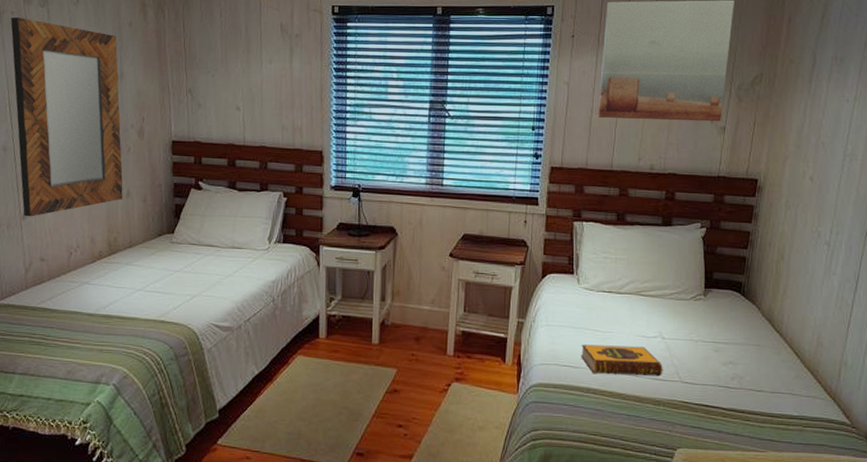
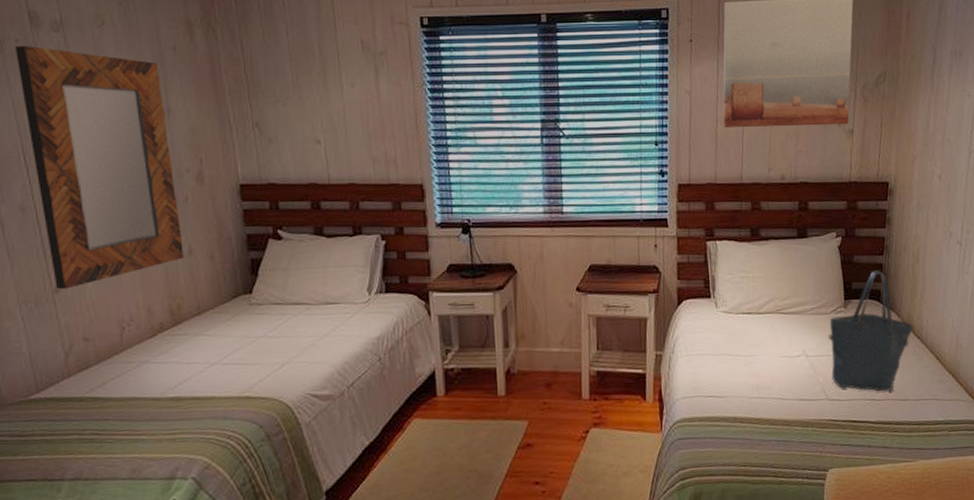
hardback book: present [581,344,663,377] -> none [724,367,809,402]
tote bag: none [685,263,774,381] -> present [828,270,914,391]

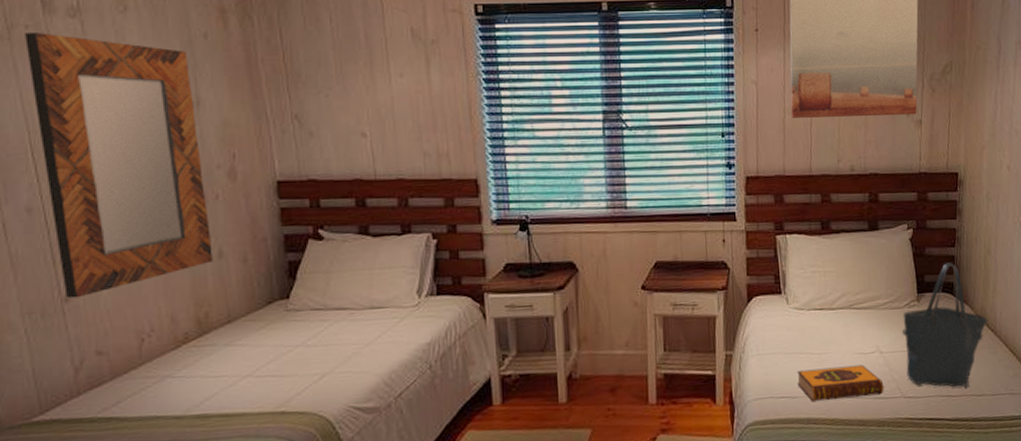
hardback book: none [724,367,809,402] -> present [797,364,884,402]

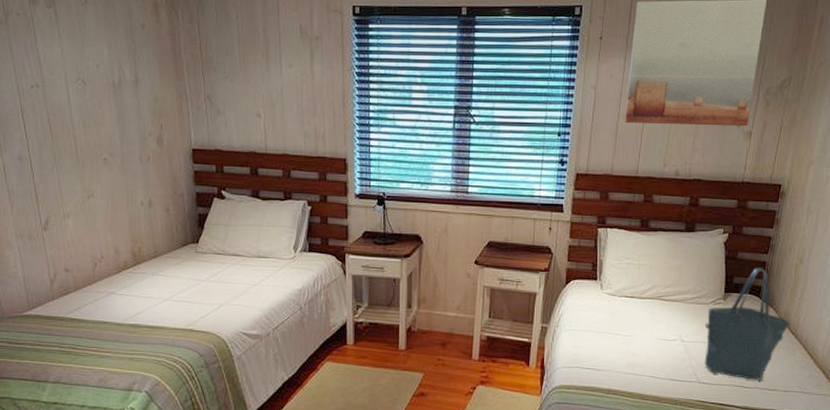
home mirror: present [25,33,213,299] -> none [17,19,145,228]
hardback book: present [797,364,884,402] -> none [602,348,682,378]

